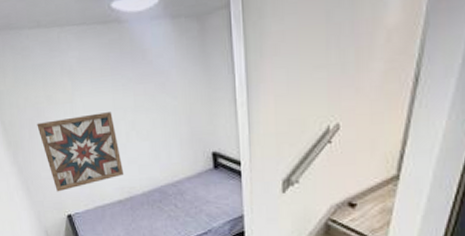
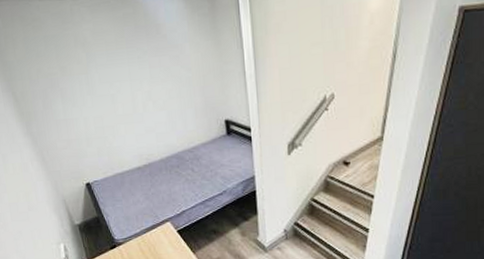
wall art: present [37,112,124,192] -> none [51,83,142,162]

